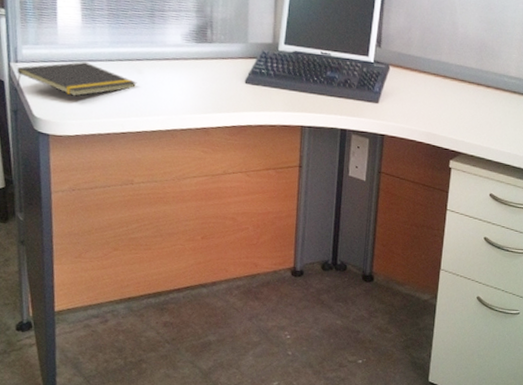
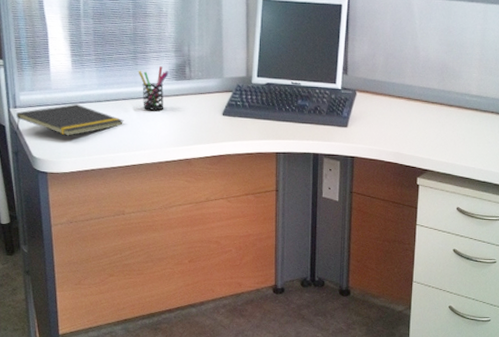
pen holder: none [154,26,188,74] -> present [138,66,168,110]

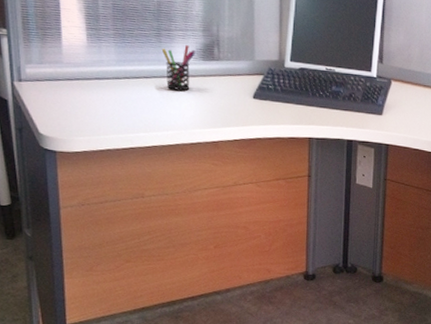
notepad: present [16,103,124,136] -> none [20,79,145,114]

